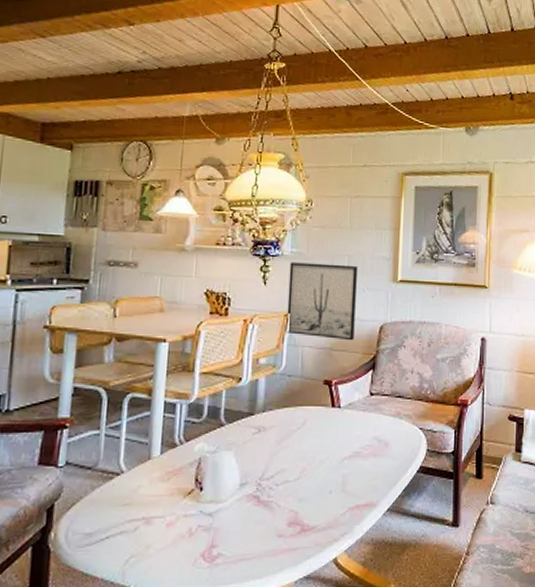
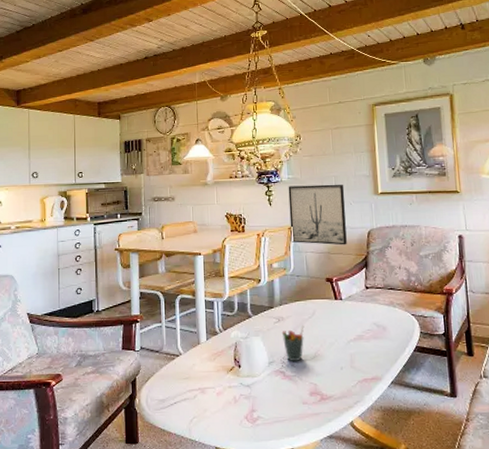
pen holder: none [261,438,291,484] -> present [281,325,304,362]

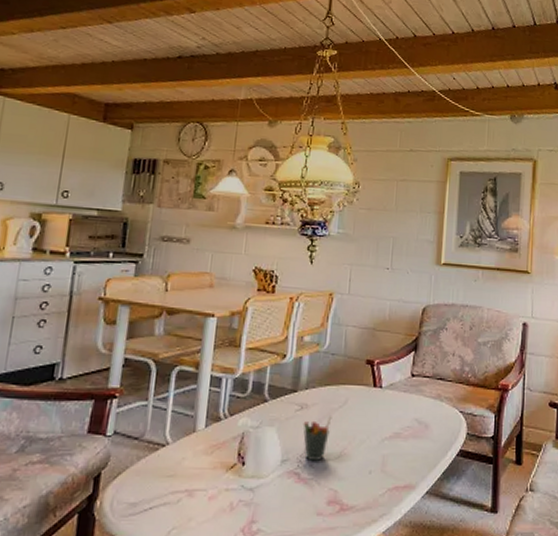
wall art: present [288,184,347,245] -> none [330,242,403,322]

